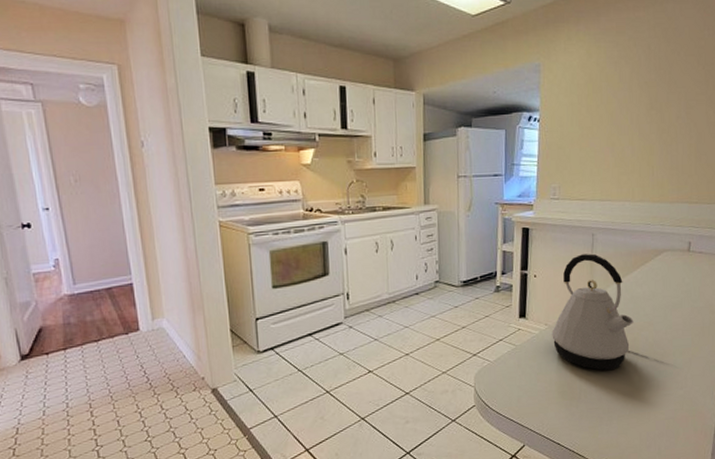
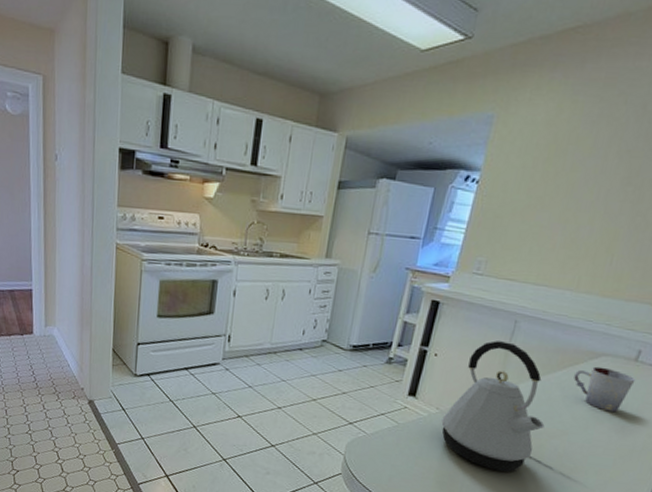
cup: none [647,261,692,298] -> present [574,366,636,413]

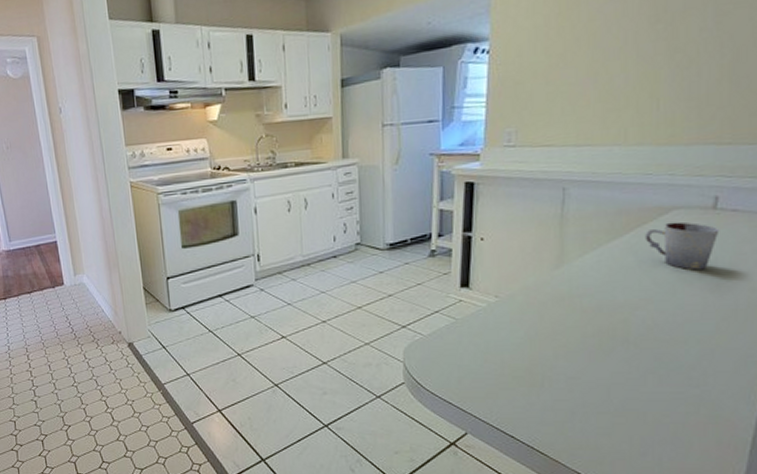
kettle: present [441,341,545,472] -> none [504,212,624,355]

